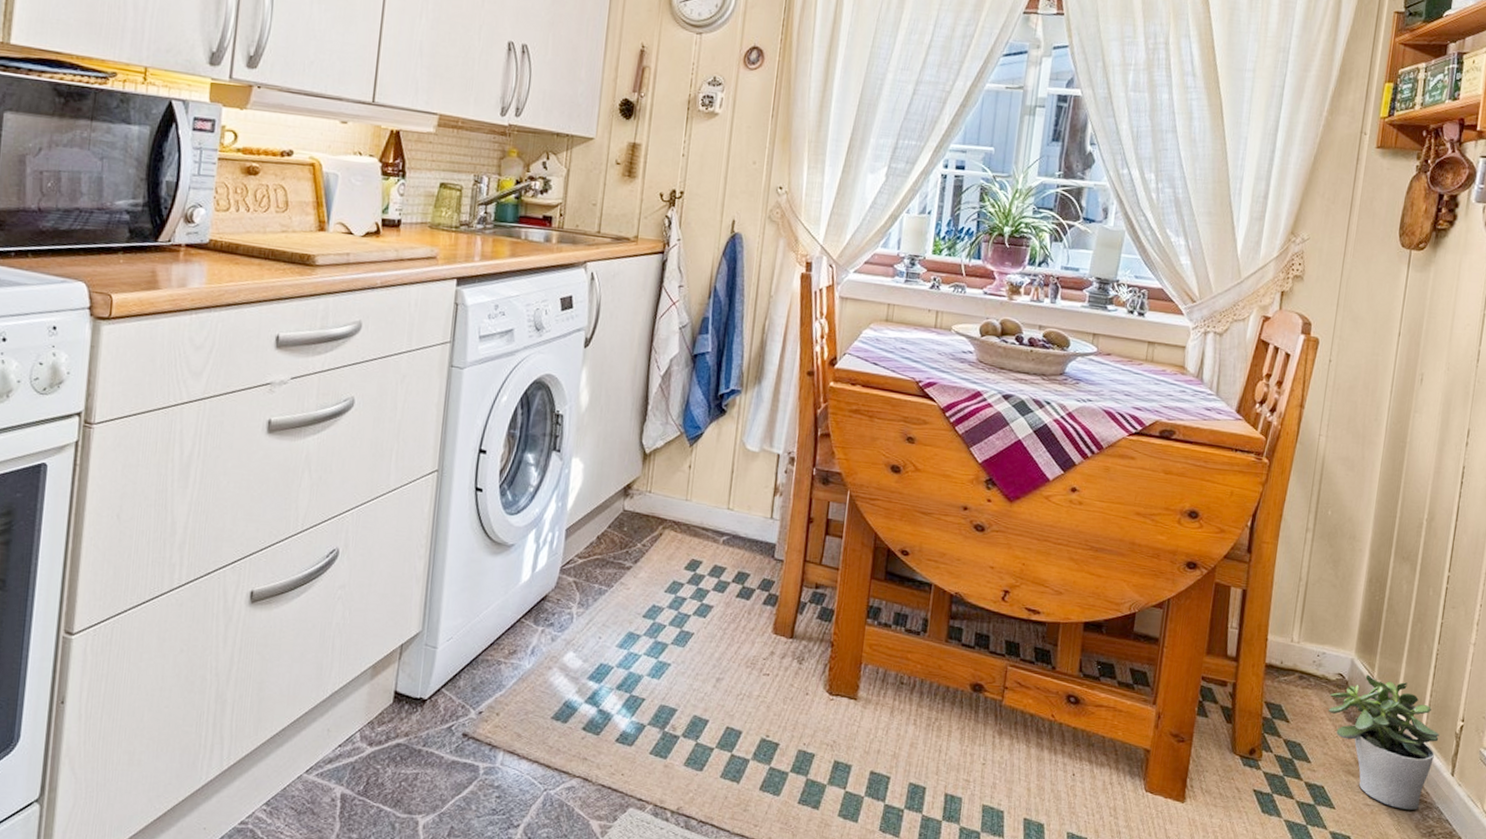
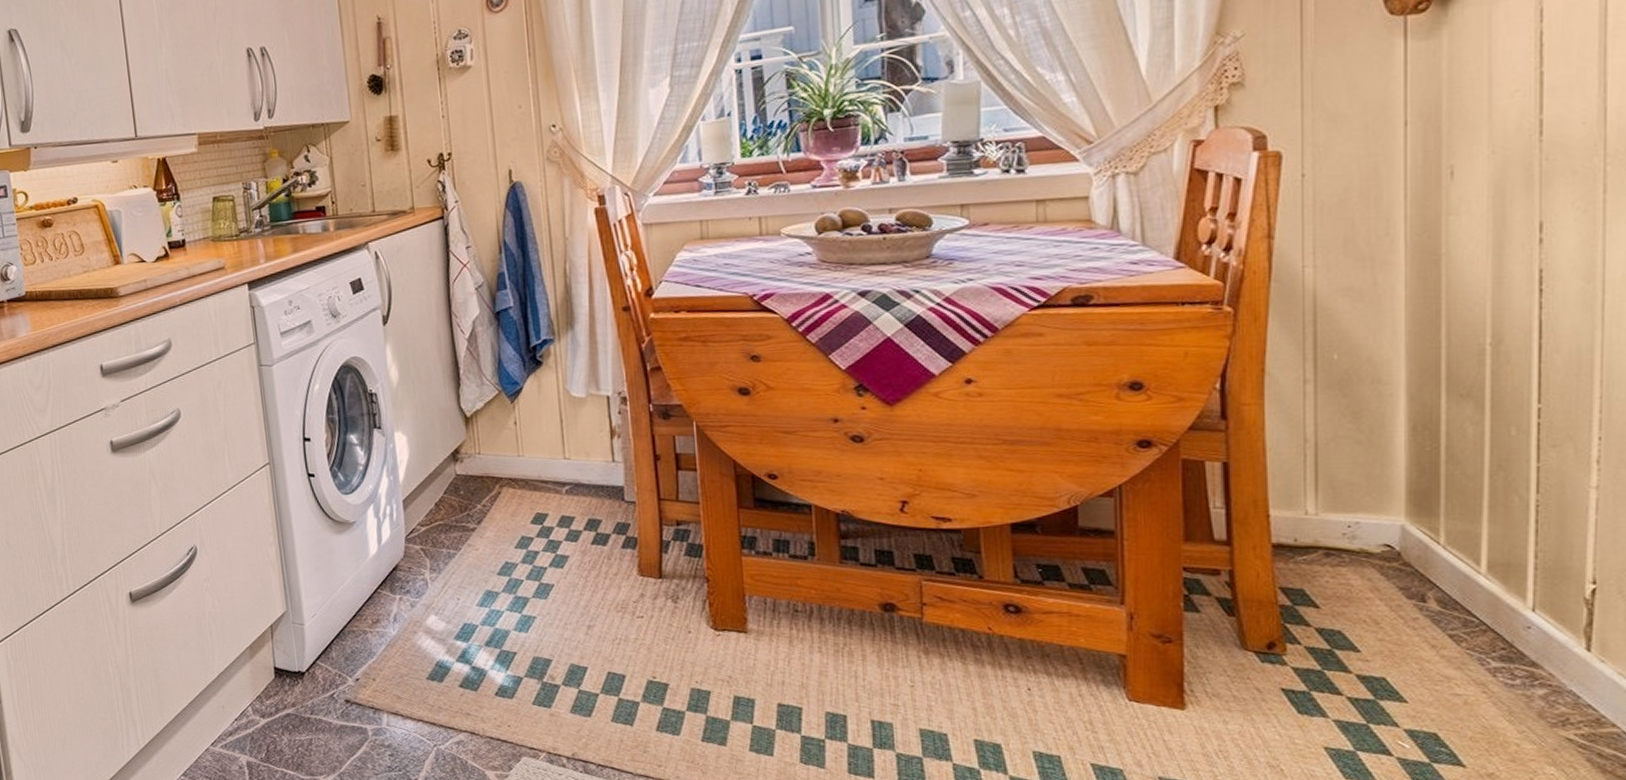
potted plant: present [1328,674,1440,811] -> none [1376,541,1558,698]

